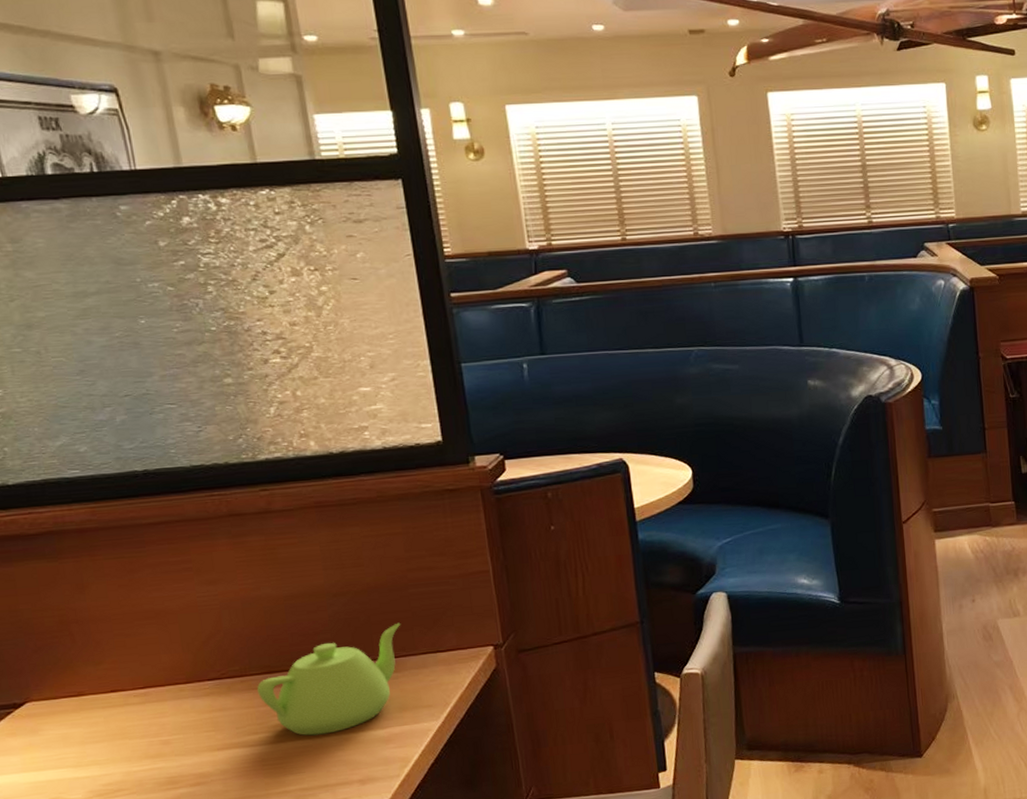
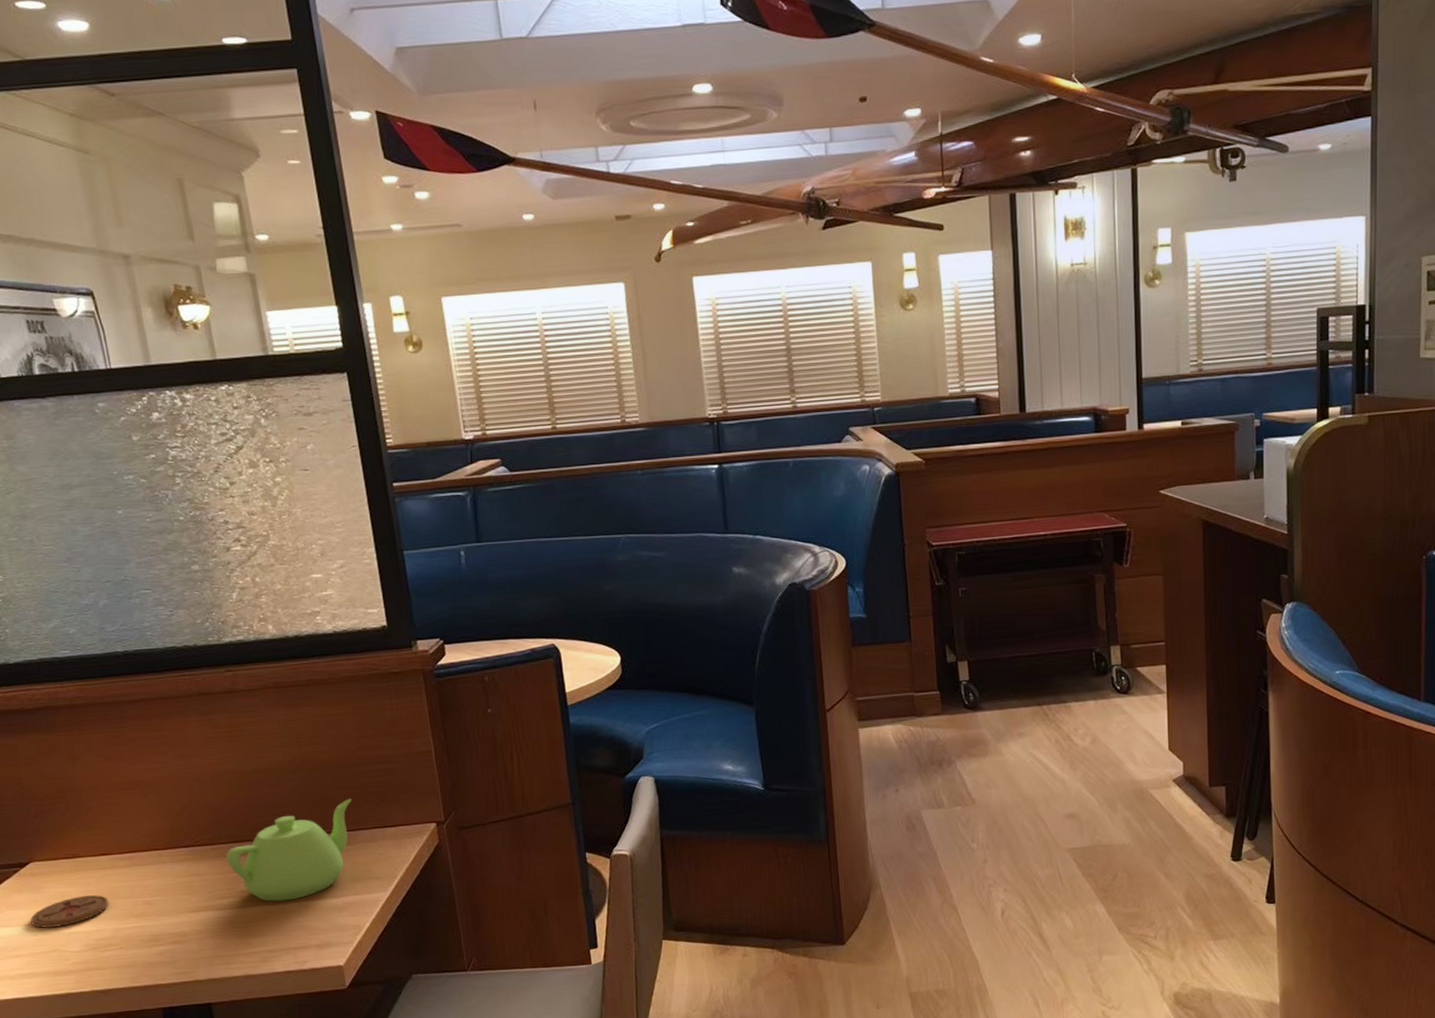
coaster: none [25,736,120,775] -> present [30,895,109,928]

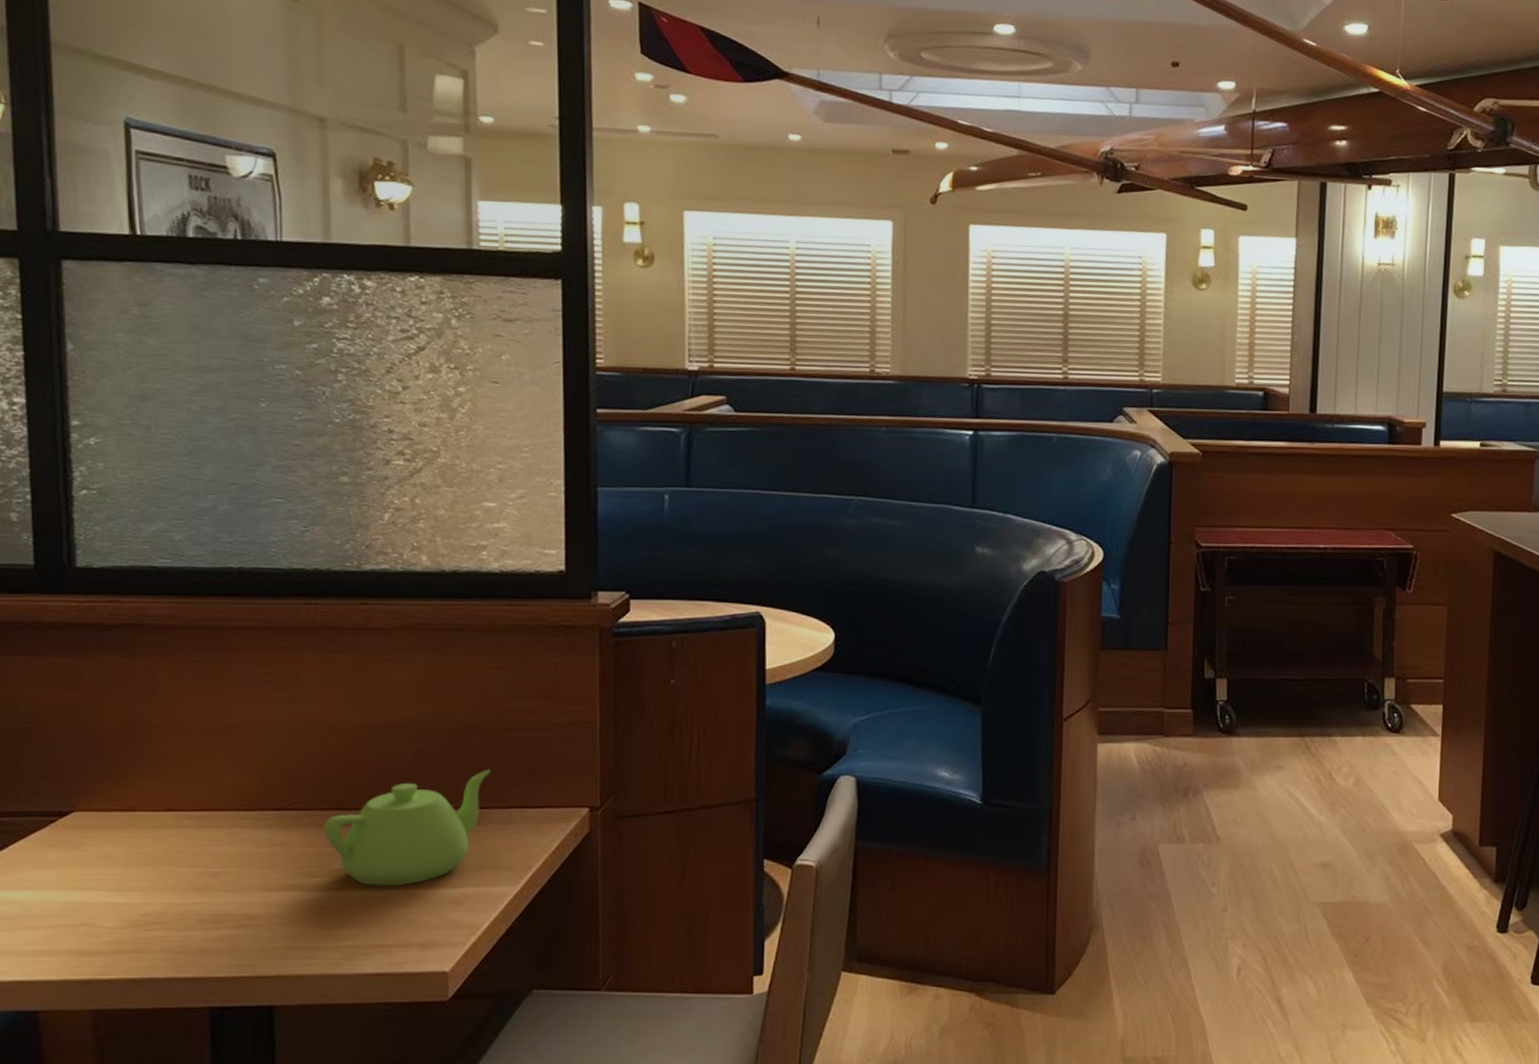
coaster: present [30,895,109,928] -> none [60,859,165,895]

